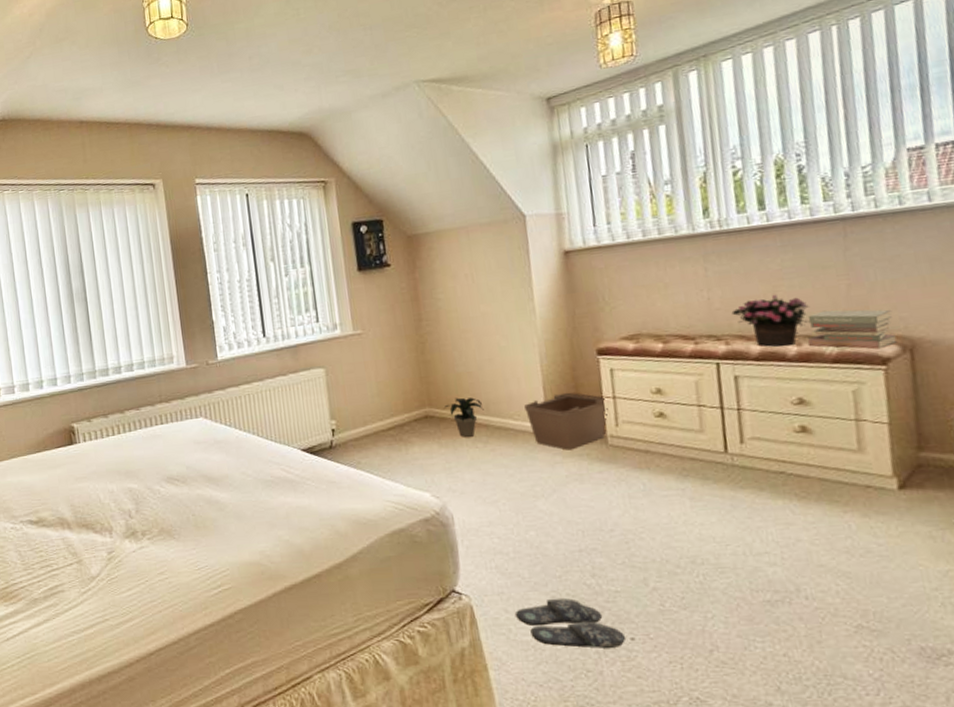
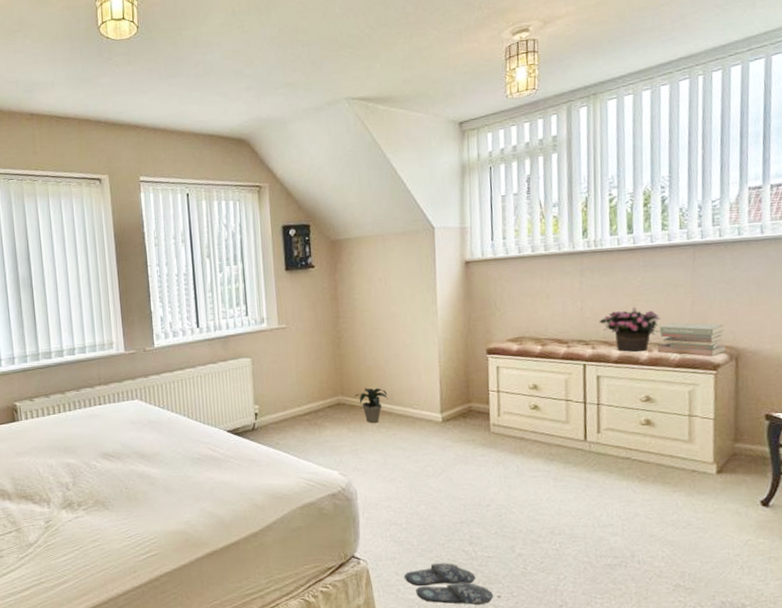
bicycle basket: present [524,392,608,450] -> none [423,385,493,436]

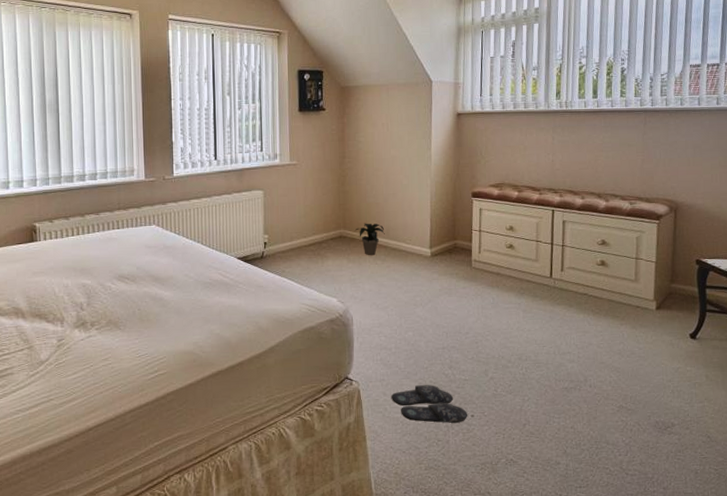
potted flower: present [599,307,661,352] -> none [566,162,616,201]
books: present [658,322,726,357] -> none [613,177,667,208]

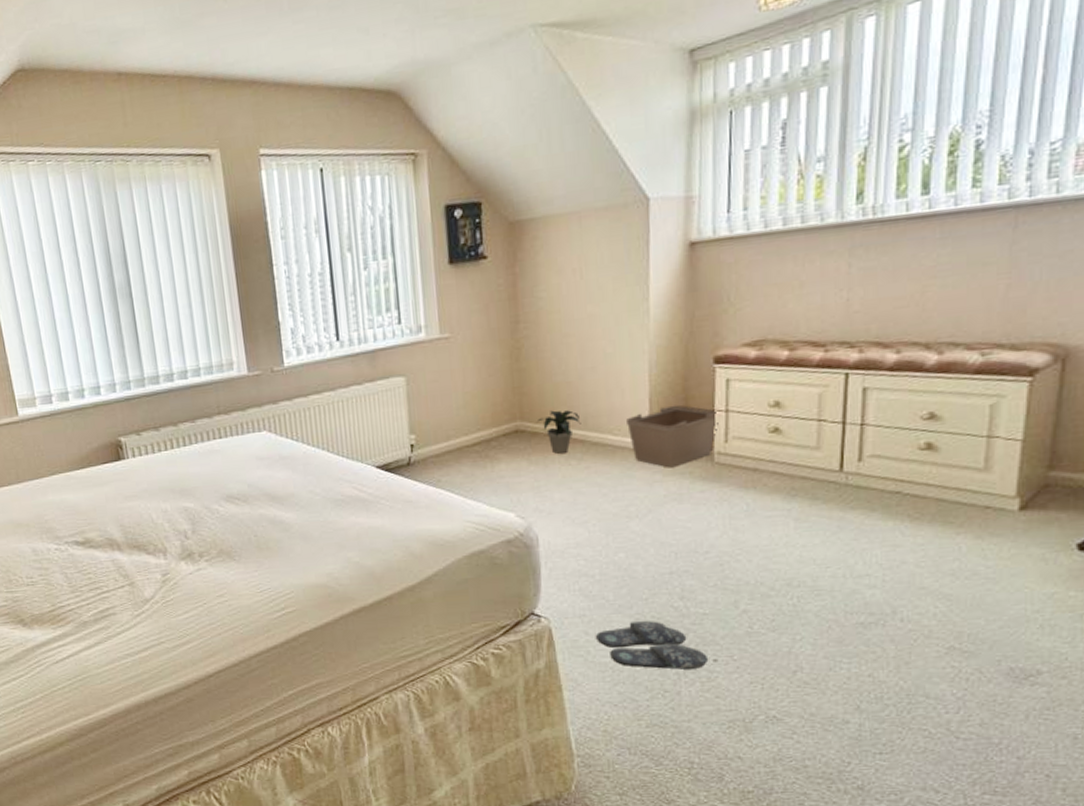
bicycle basket: none [415,224,475,270] -> present [627,405,719,468]

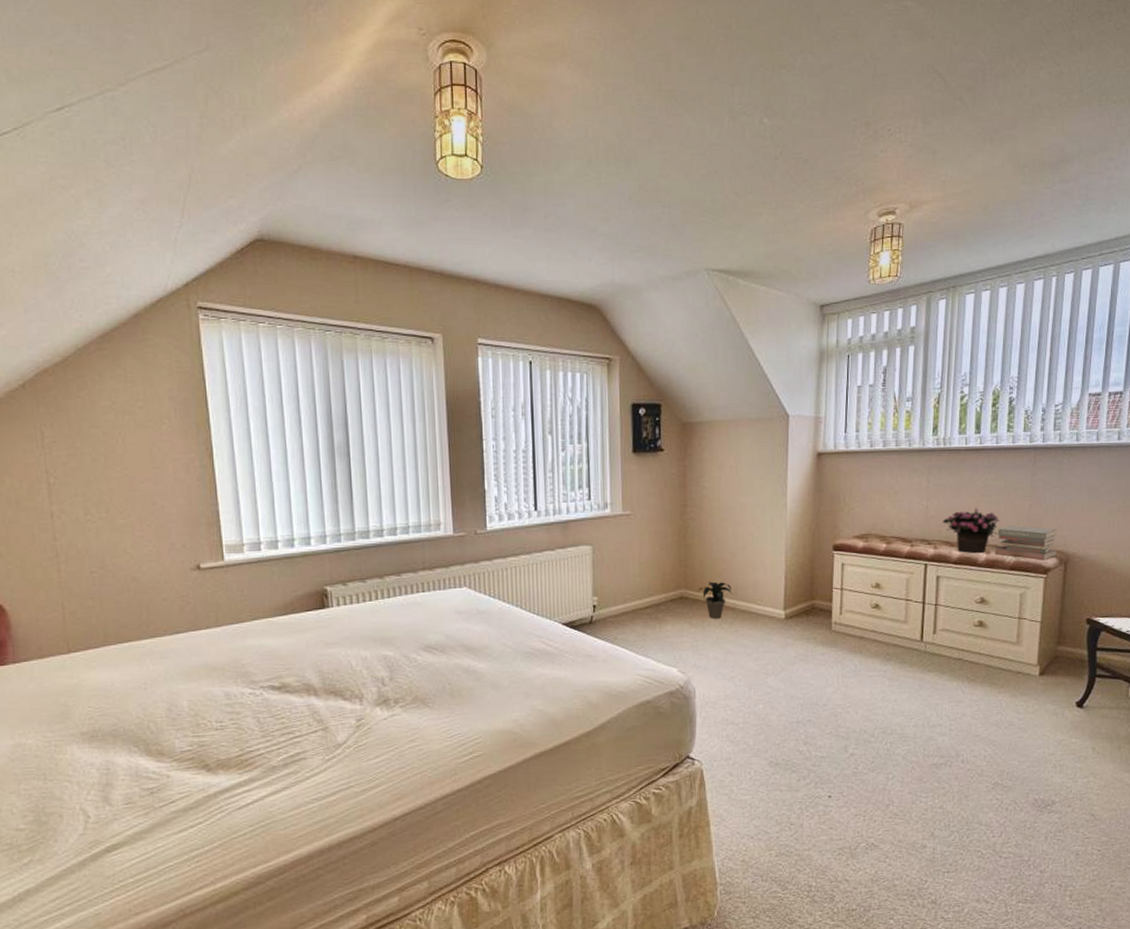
slippers: present [596,621,707,670] -> none [739,763,824,805]
bicycle basket: present [627,405,719,468] -> none [767,582,836,634]
potted flower: none [871,295,959,356] -> present [942,508,1000,553]
books: none [952,313,1050,359] -> present [995,525,1057,561]

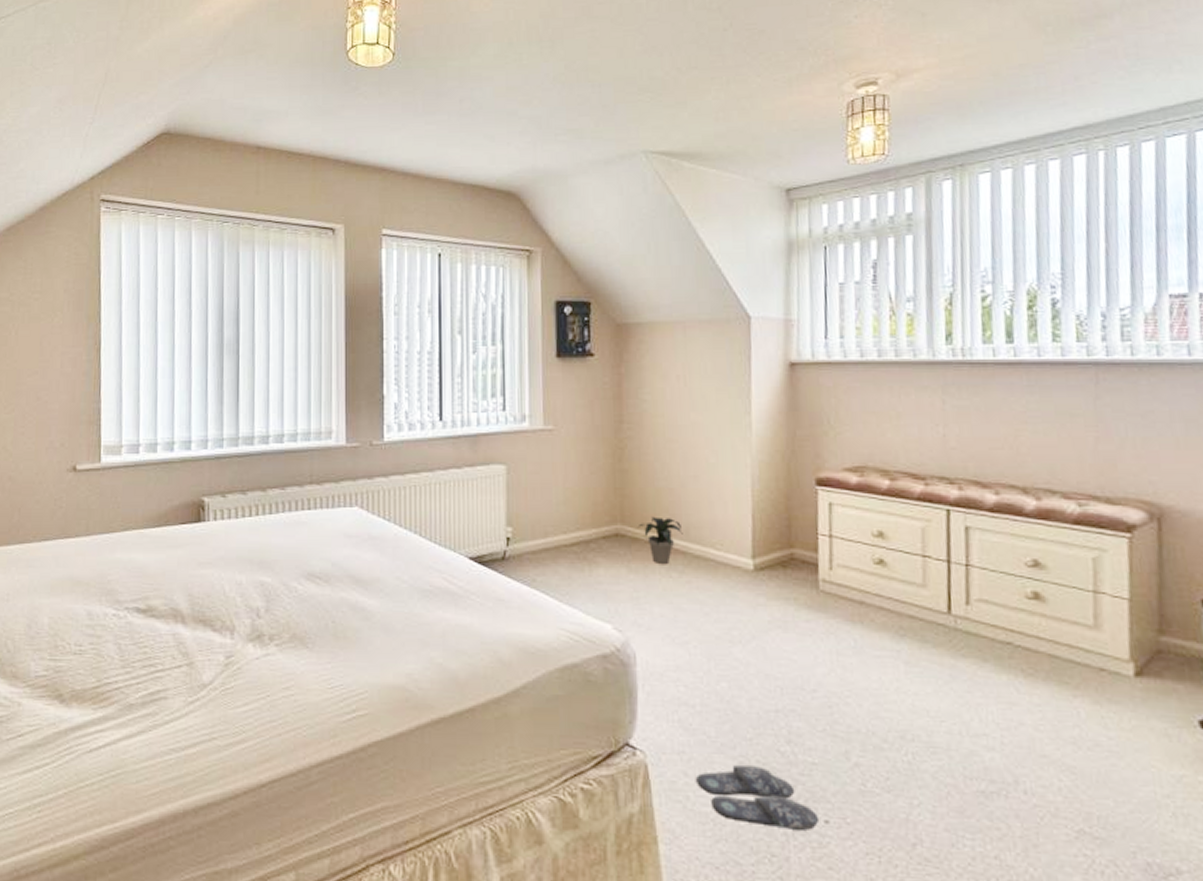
slippers: none [739,763,824,805] -> present [696,765,818,830]
potted flower: present [942,508,1000,553] -> none [968,438,1052,498]
books: present [995,525,1057,561] -> none [1049,463,1144,514]

